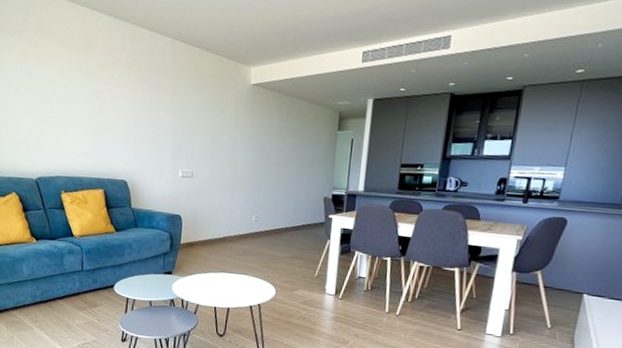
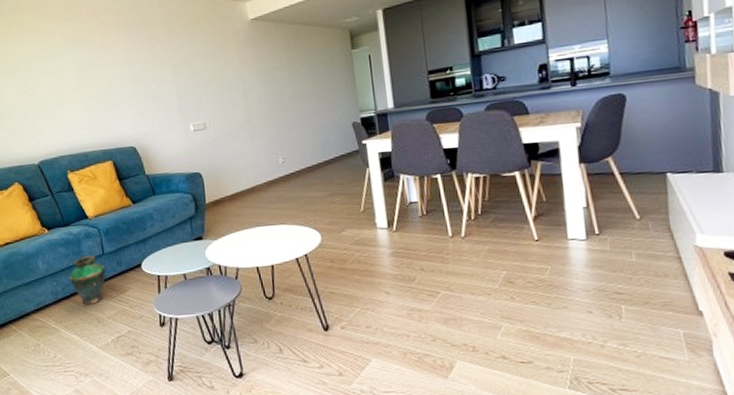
vase: none [48,269,82,312] -> present [69,255,106,305]

